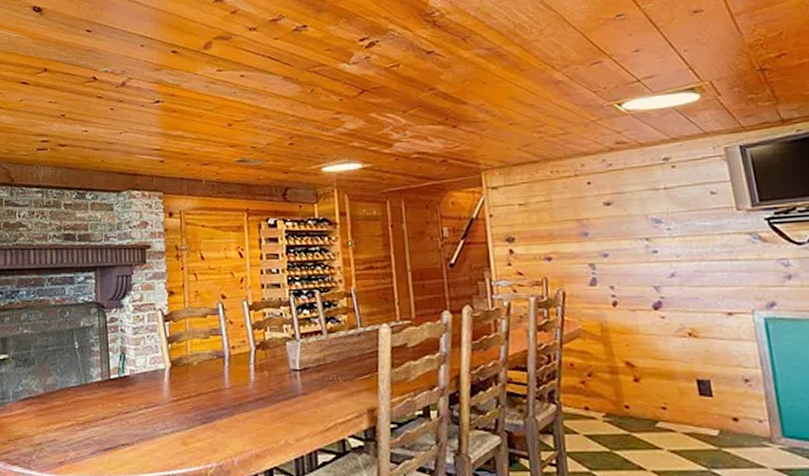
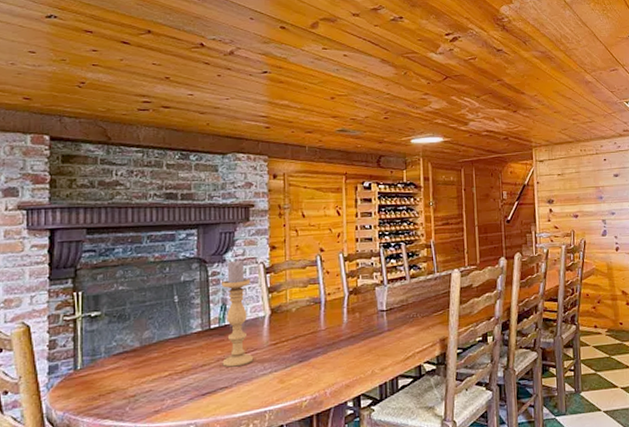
candle holder: none [120,304,155,422] -> present [222,258,254,367]

